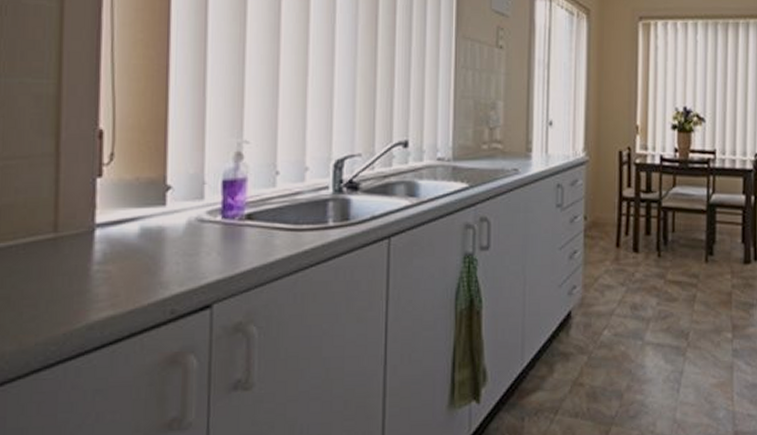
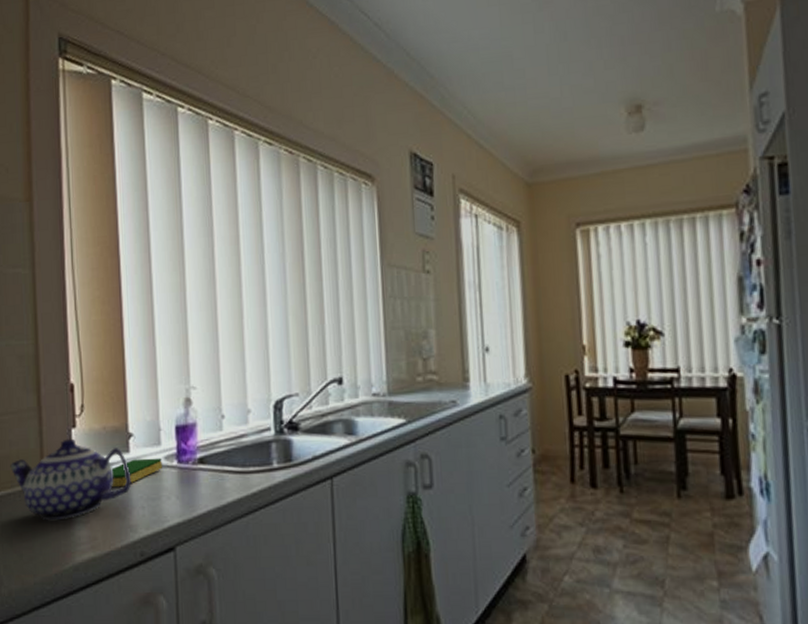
teapot: none [14,188,166,276] -> present [10,438,132,521]
dish sponge: none [142,212,204,242] -> present [111,458,162,488]

